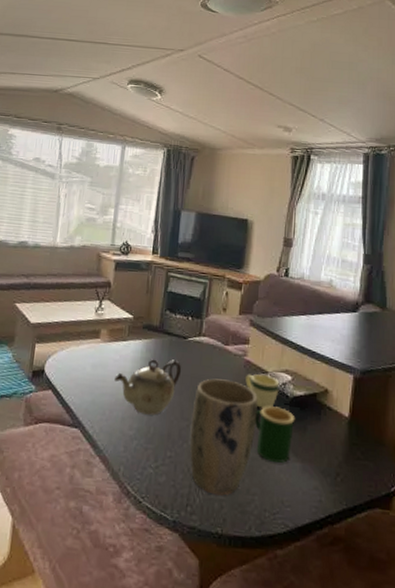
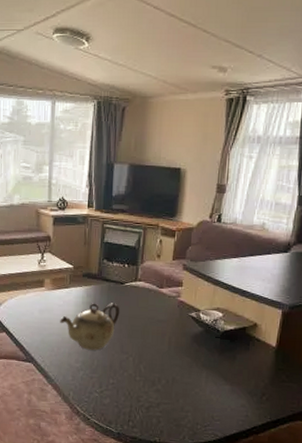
plant pot: present [189,378,258,496] -> none [129,318,191,413]
mug: present [245,373,280,409] -> none [179,312,211,342]
mug: present [255,406,295,463] -> none [188,339,226,386]

